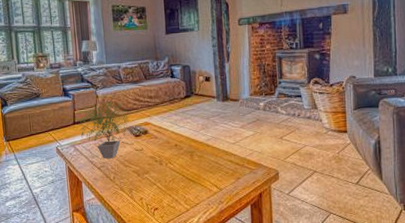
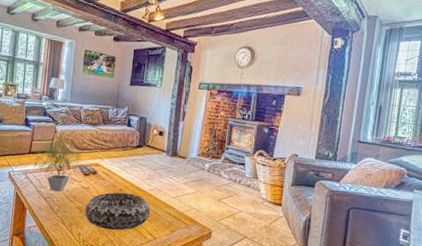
decorative bowl: none [143,147,211,189] -> present [85,192,150,230]

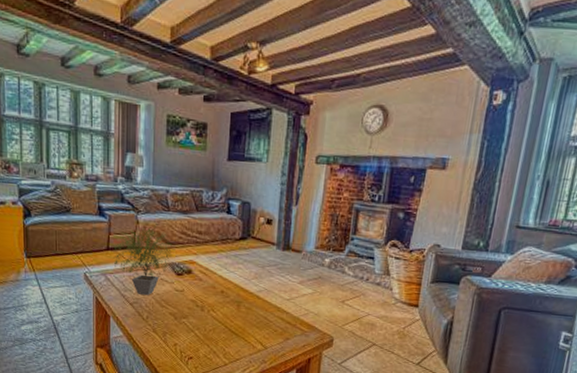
decorative bowl: present [85,192,150,230] -> none [181,294,259,340]

